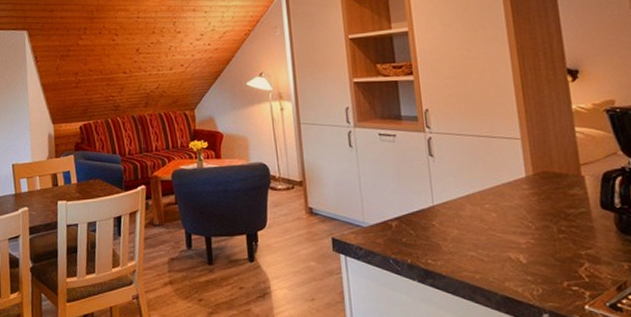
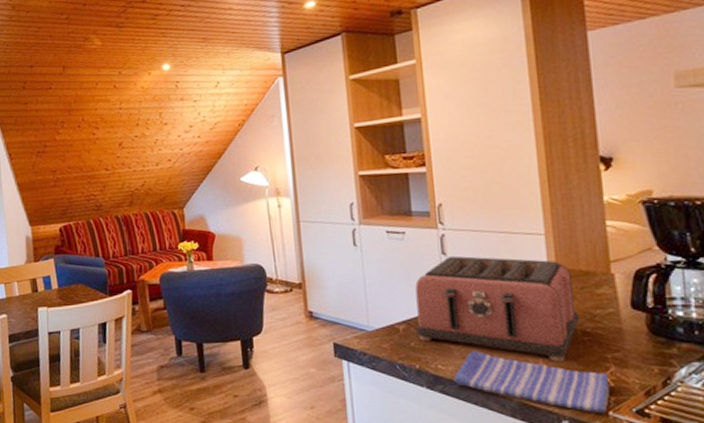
toaster: none [406,157,555,257] -> present [415,255,580,361]
dish towel: none [443,246,585,308] -> present [454,350,610,414]

